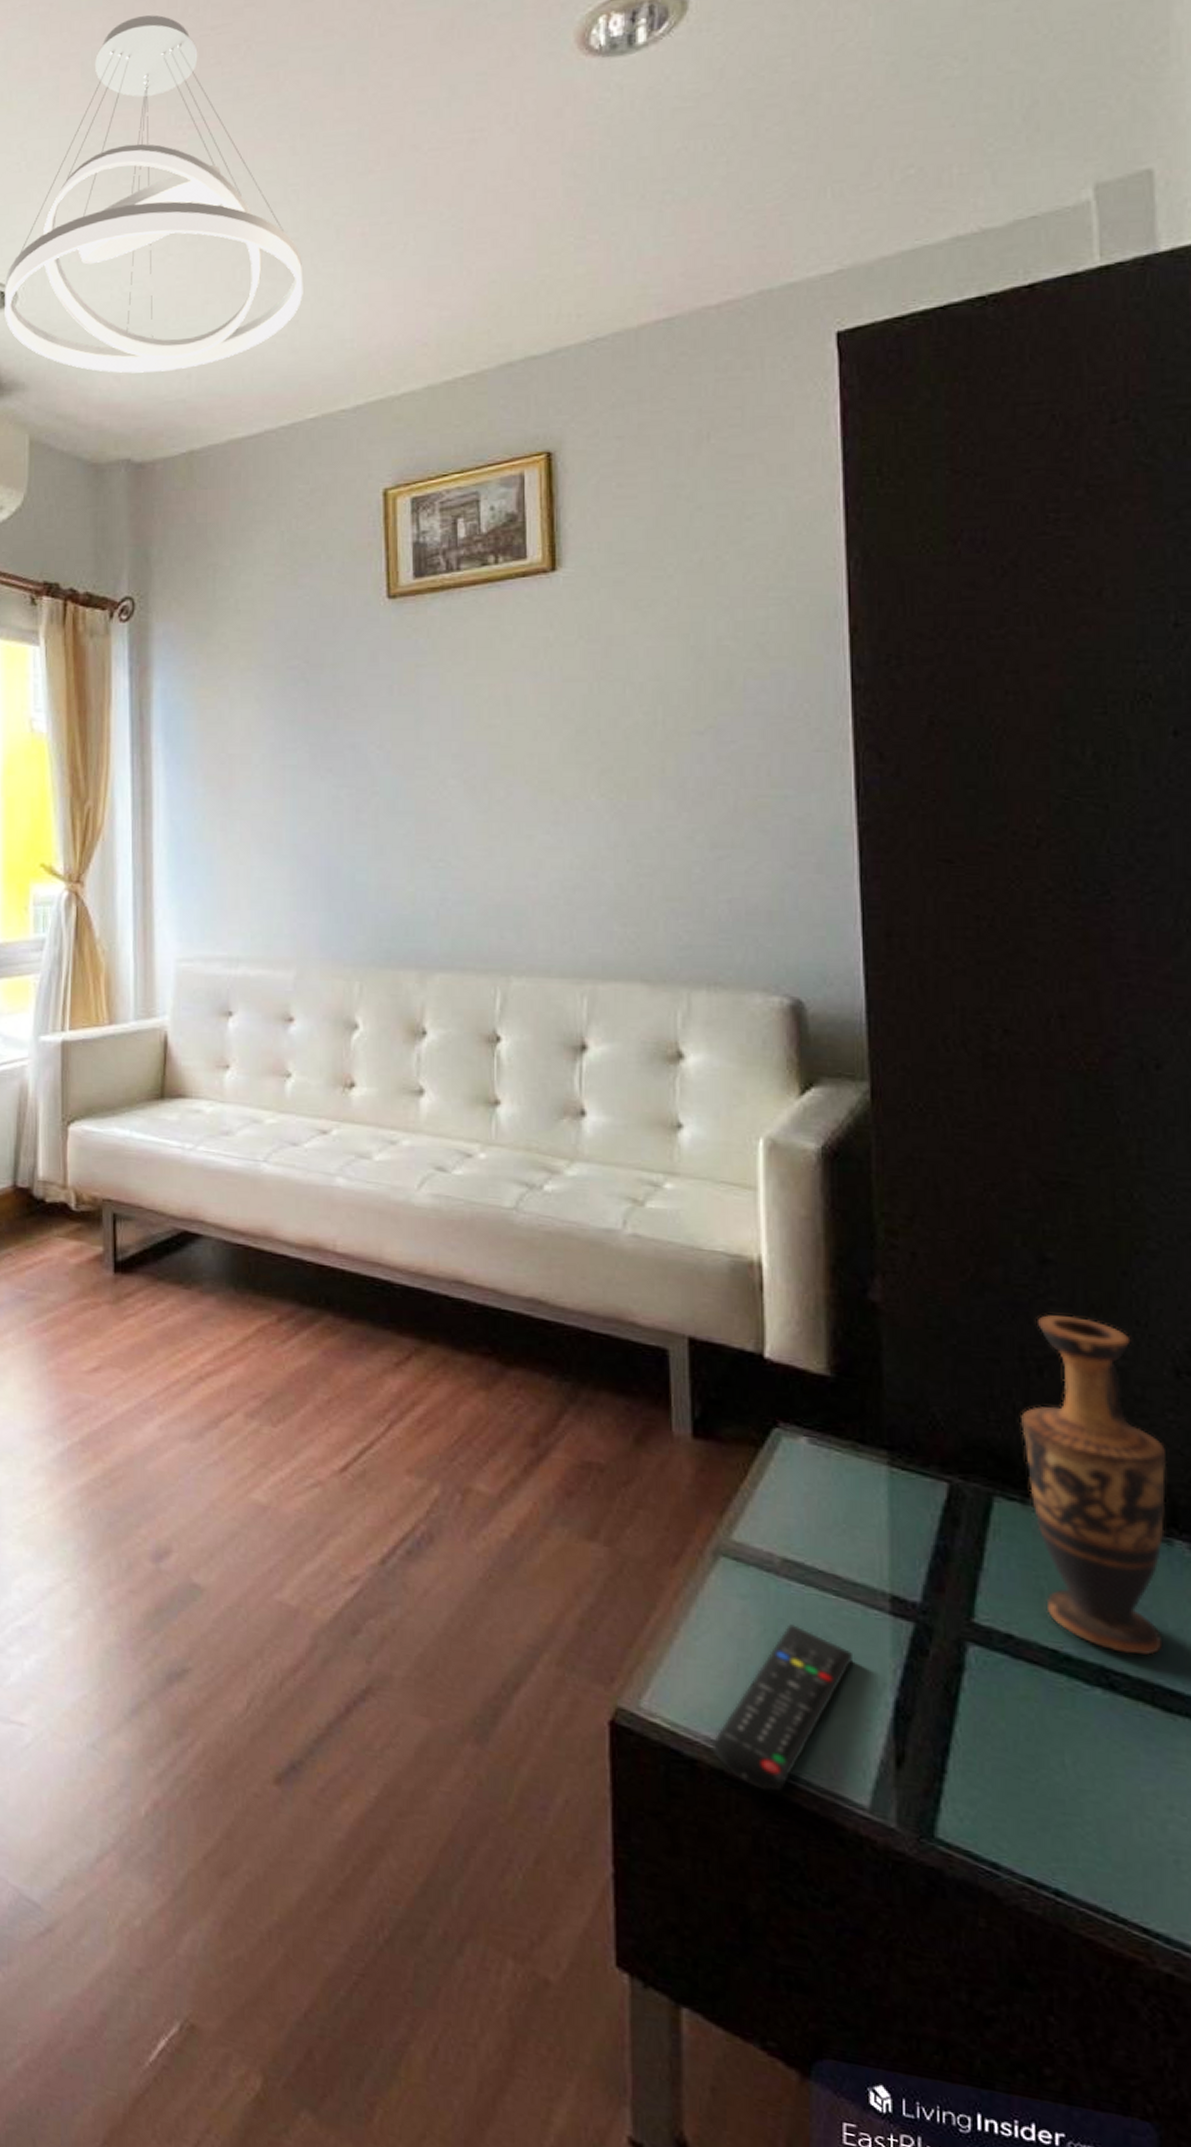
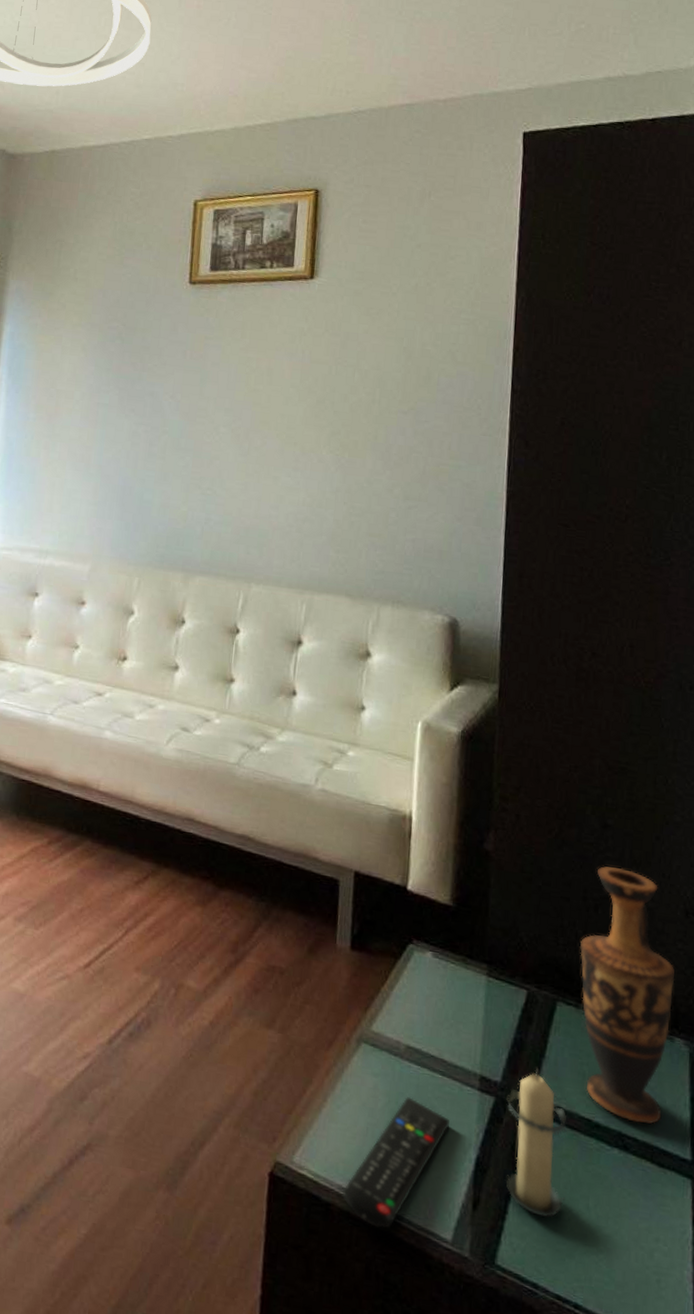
candle: none [931,1582,1030,1778] -> present [506,1067,567,1218]

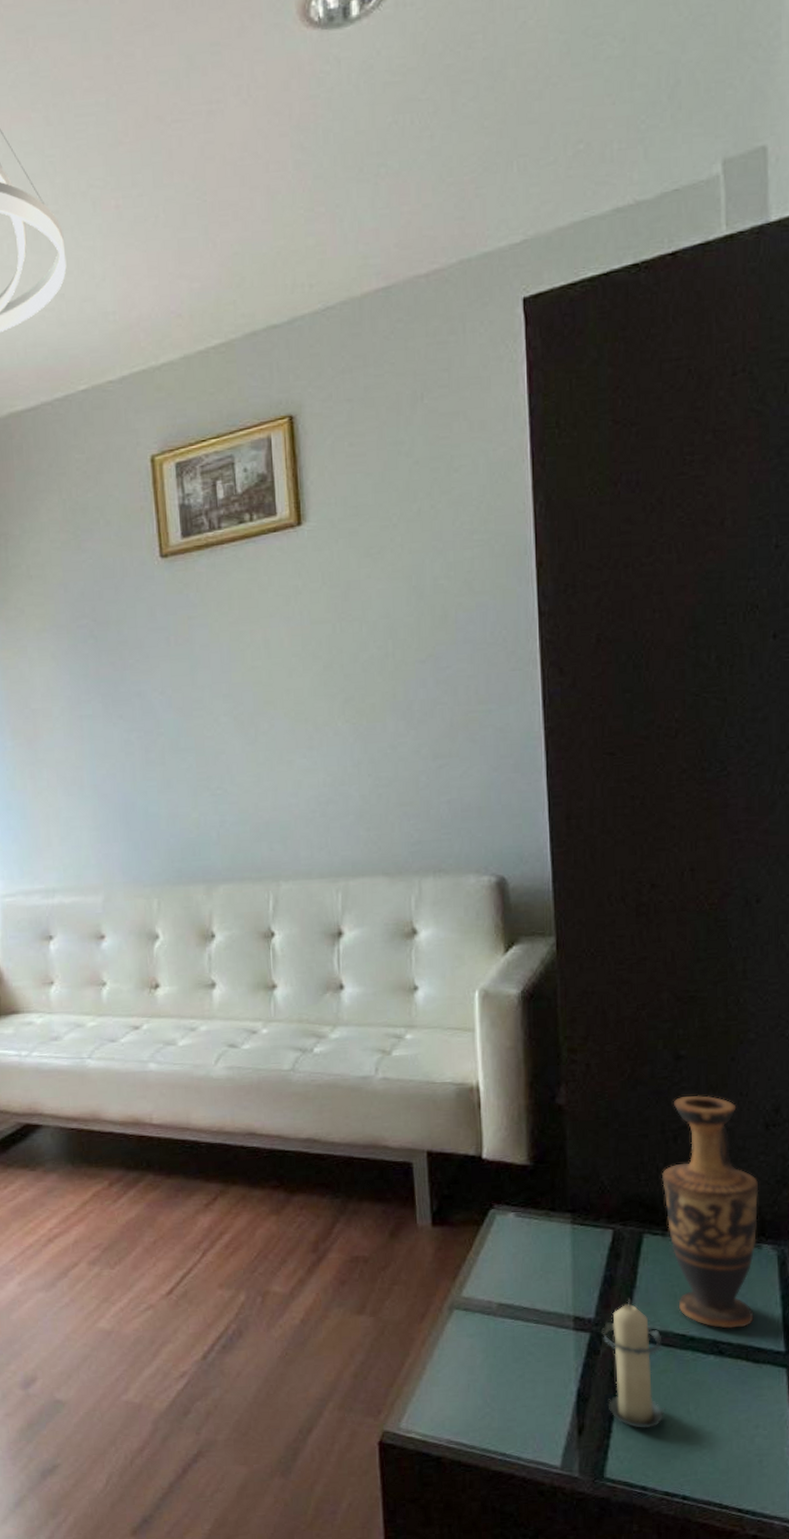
remote control: present [342,1097,450,1229] -> none [452,1349,549,1469]

